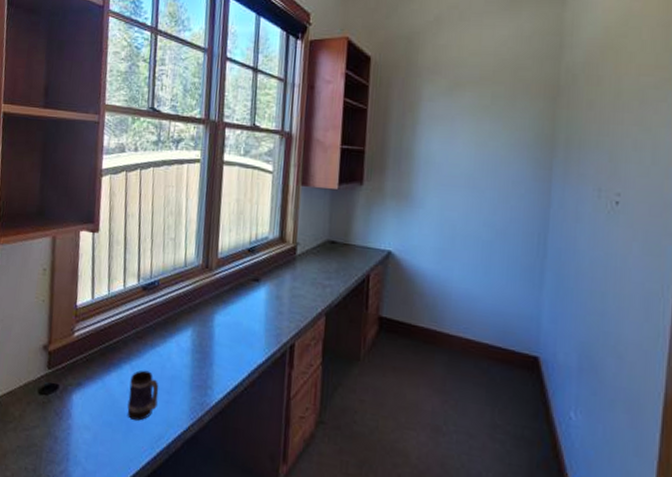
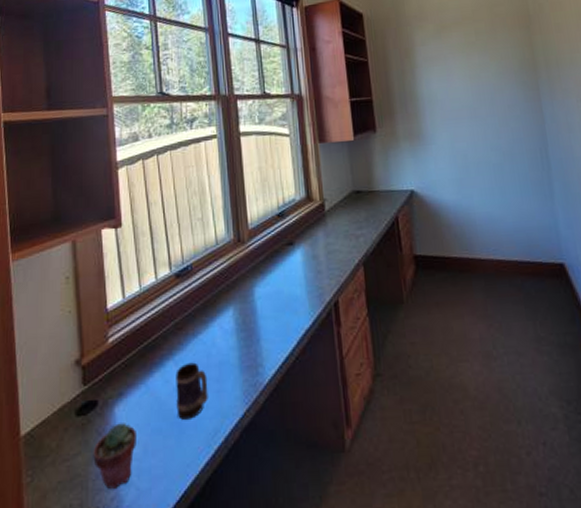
potted succulent: none [49,409,90,464] -> present [93,423,138,489]

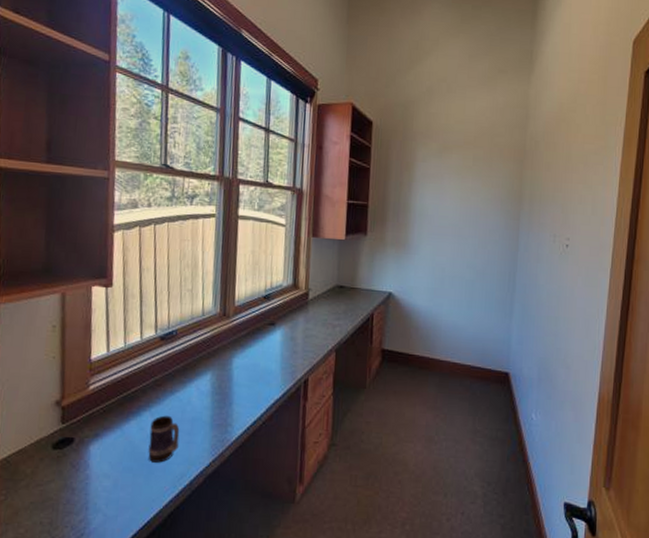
potted succulent: present [93,423,138,489] -> none [65,459,109,513]

